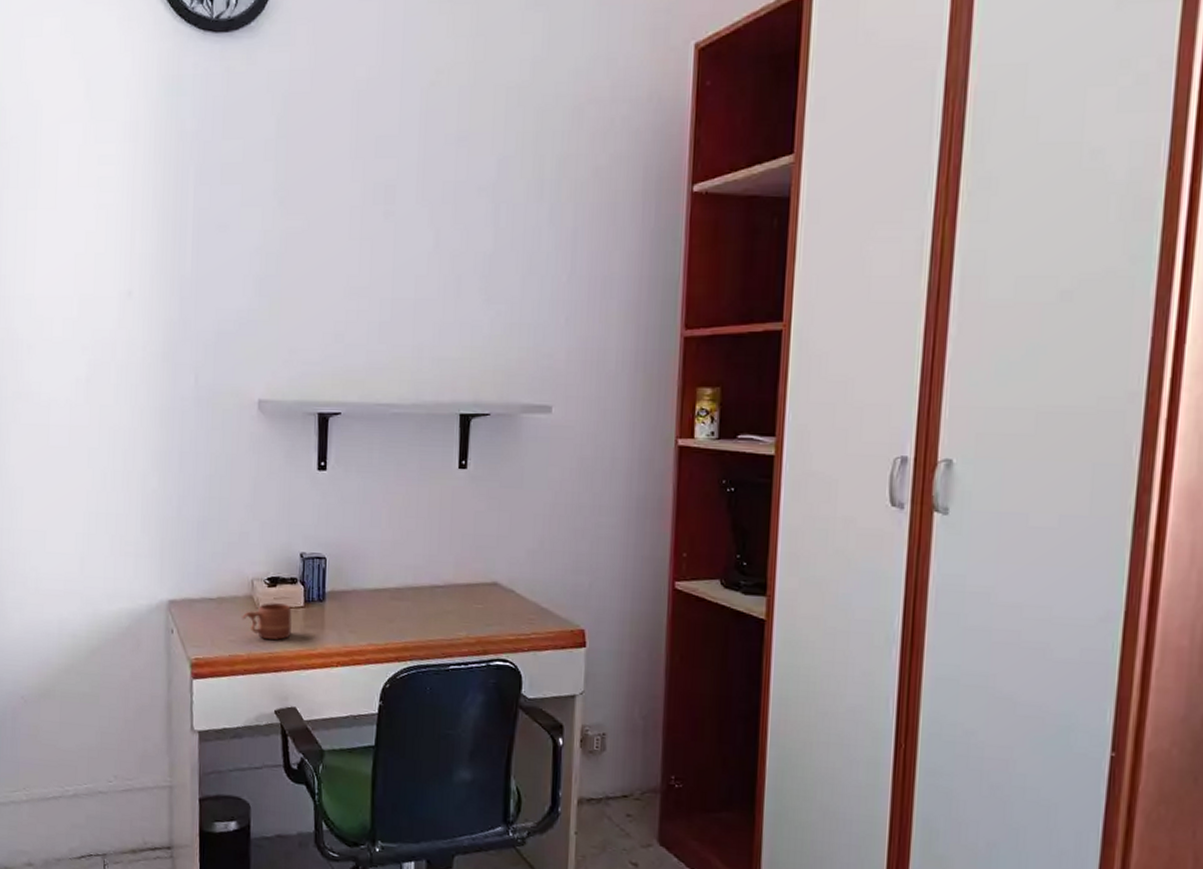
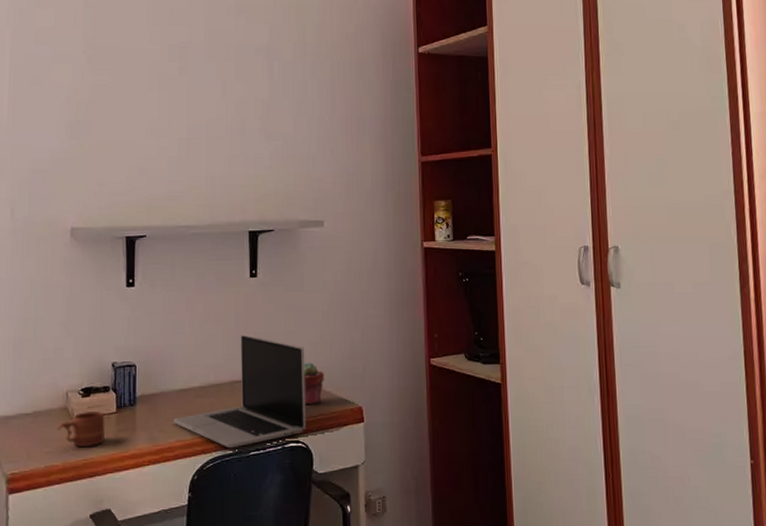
laptop: none [366,532,520,660] -> present [174,333,307,449]
potted succulent: none [515,572,541,621] -> present [304,362,324,405]

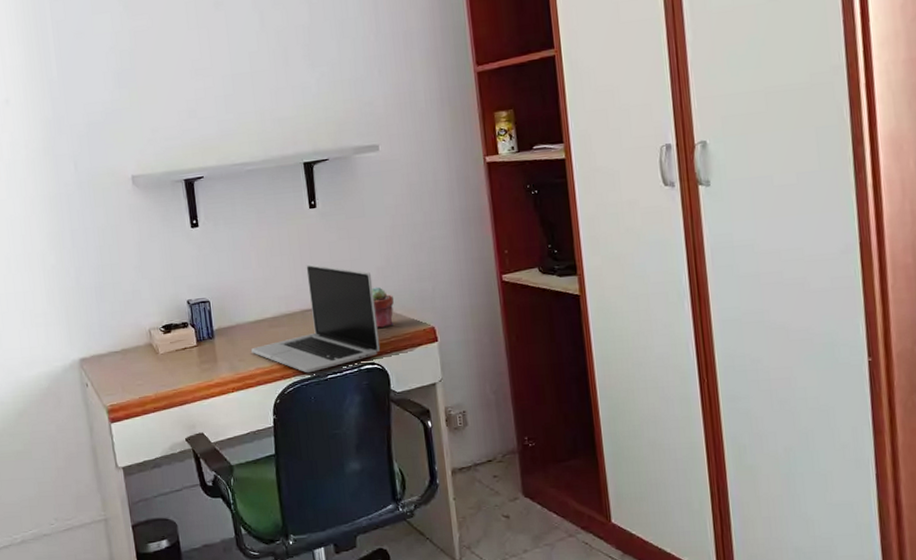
mug: present [57,411,106,447] -> none [145,346,190,379]

